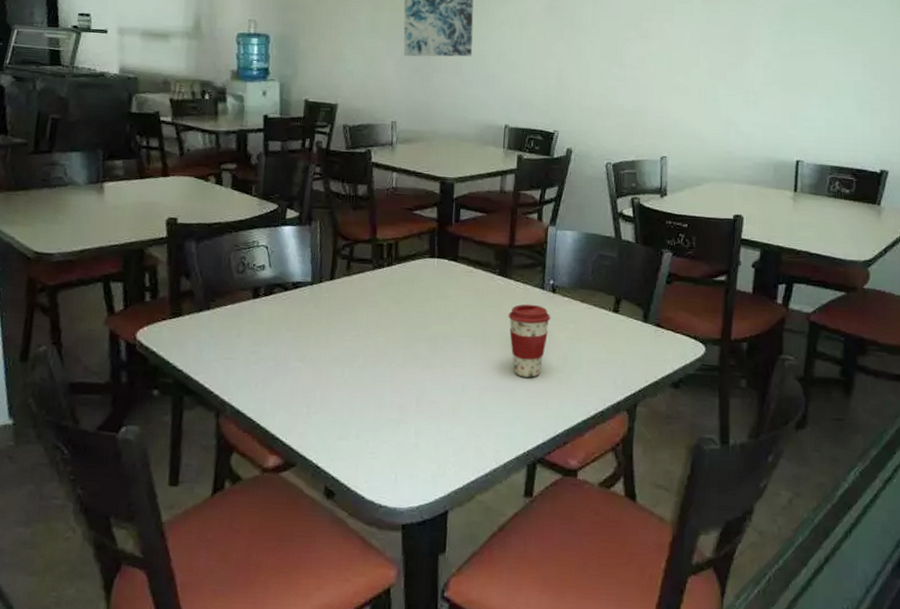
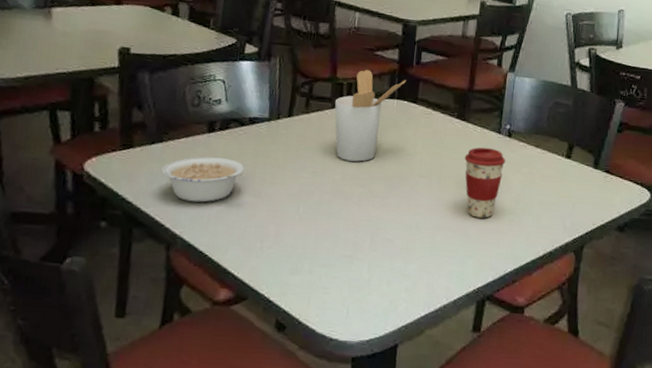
legume: none [209,322,289,369] -> present [161,156,244,203]
utensil holder: none [376,230,445,323] -> present [334,70,406,162]

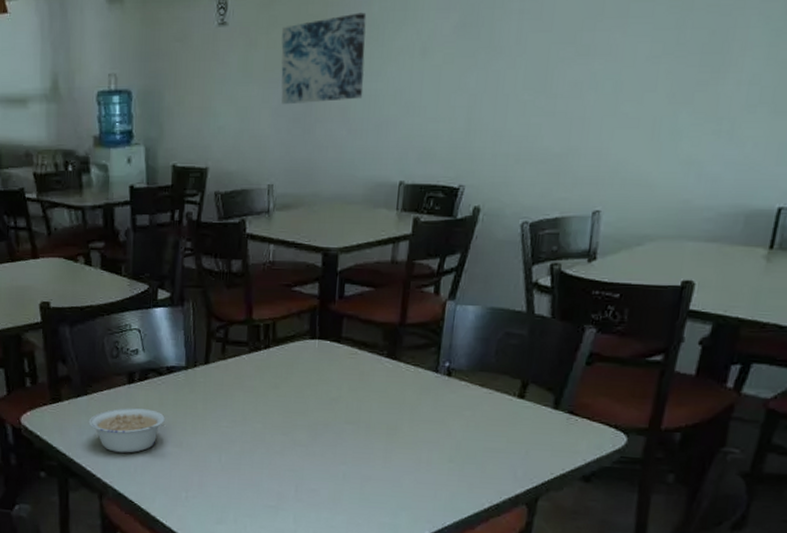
utensil holder: present [334,70,406,162] -> none [252,309,328,409]
coffee cup: present [464,147,506,219] -> none [395,388,445,468]

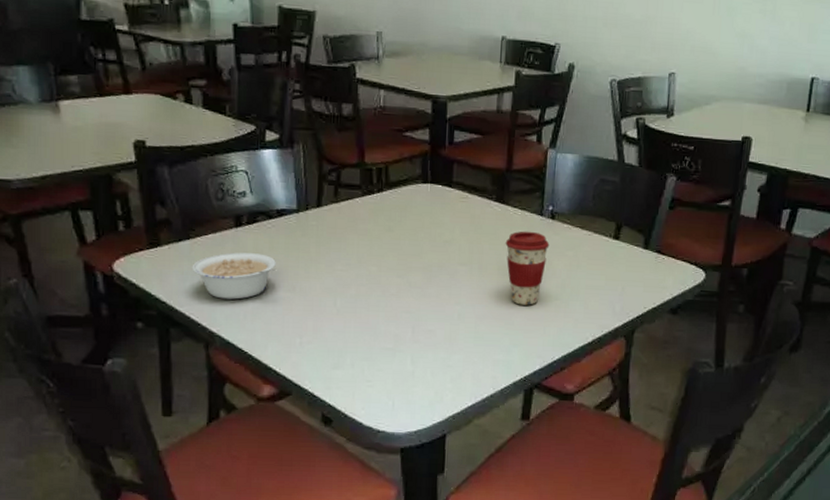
coffee cup: none [395,388,445,468] -> present [505,231,550,306]

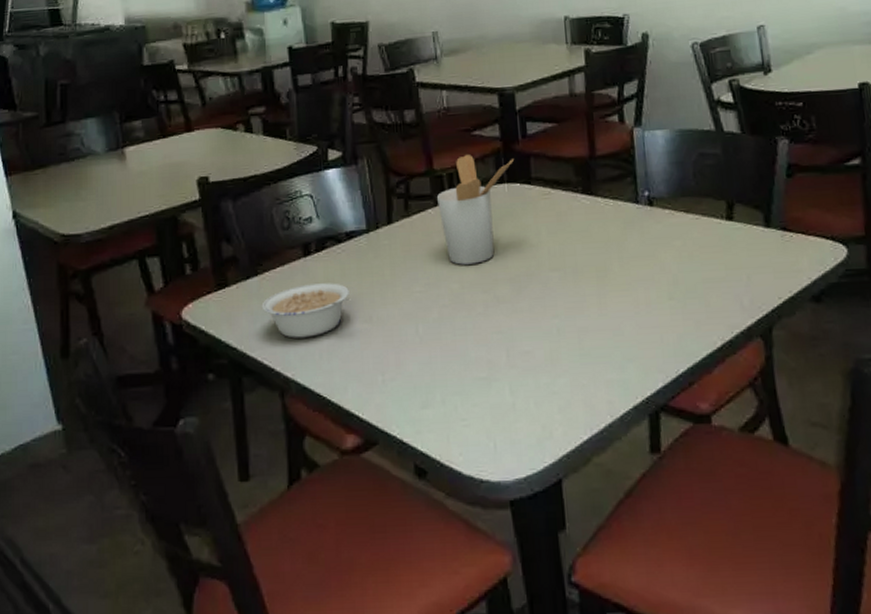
utensil holder: none [365,153,439,252] -> present [437,155,514,265]
coffee cup: present [505,231,550,306] -> none [600,222,652,311]

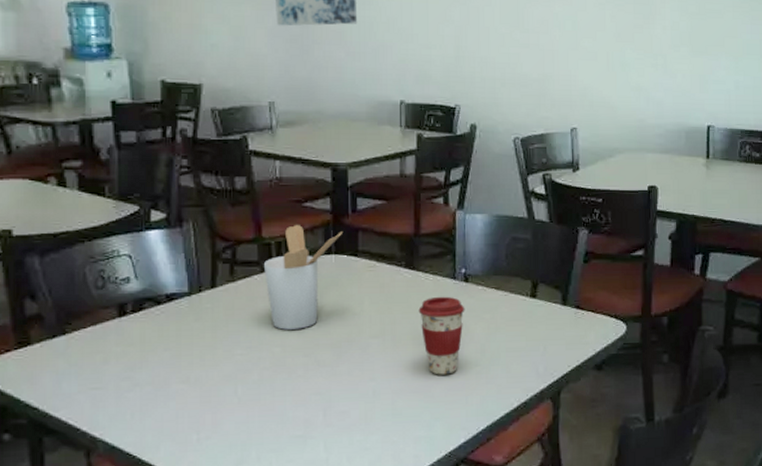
legume: present [261,283,350,339] -> none [68,344,167,398]
coffee cup: none [600,222,652,311] -> present [418,296,465,375]

